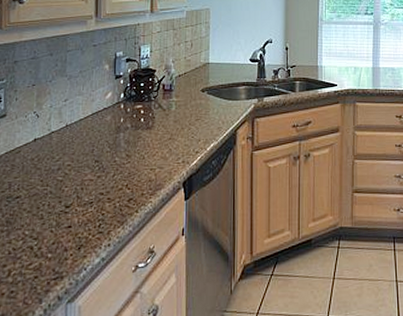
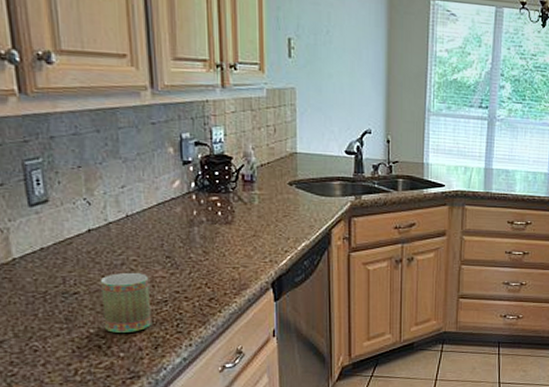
mug: none [38,177,79,234] -> present [100,273,152,333]

